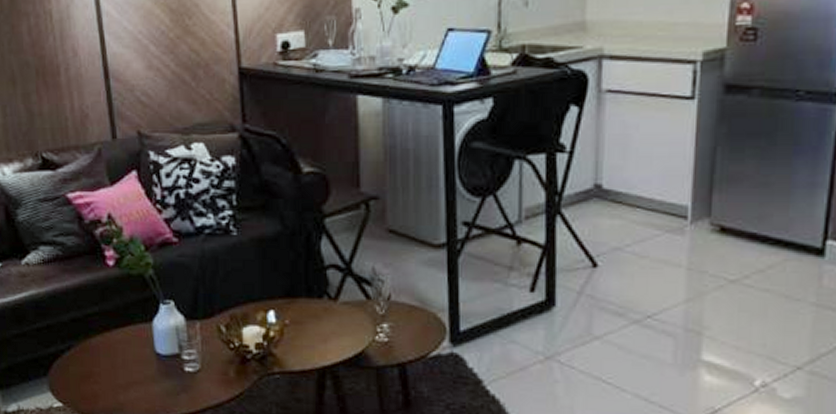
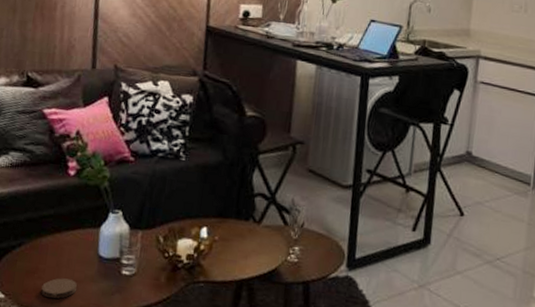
coaster: none [100,381,138,404] -> present [41,278,77,299]

